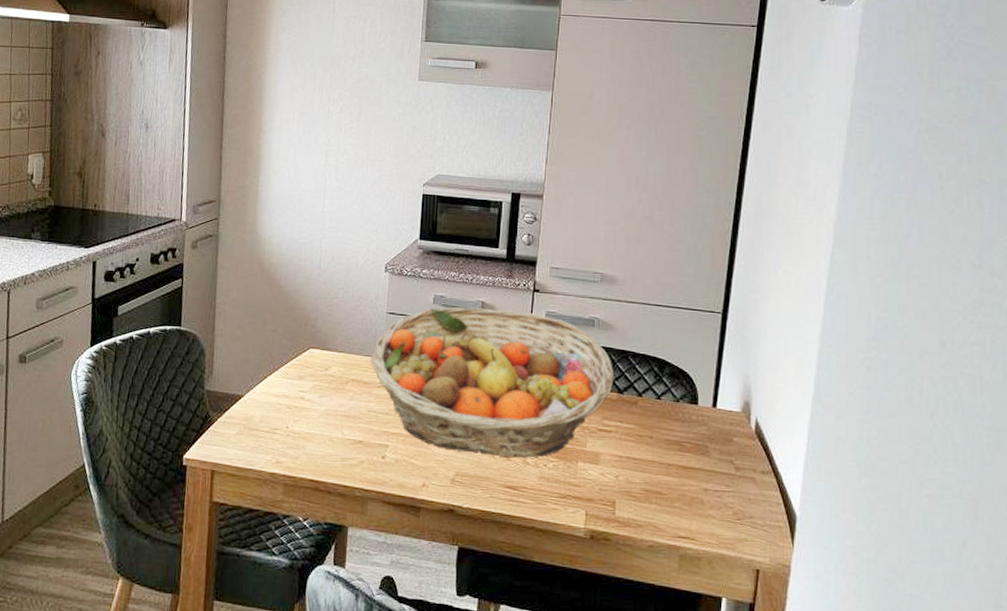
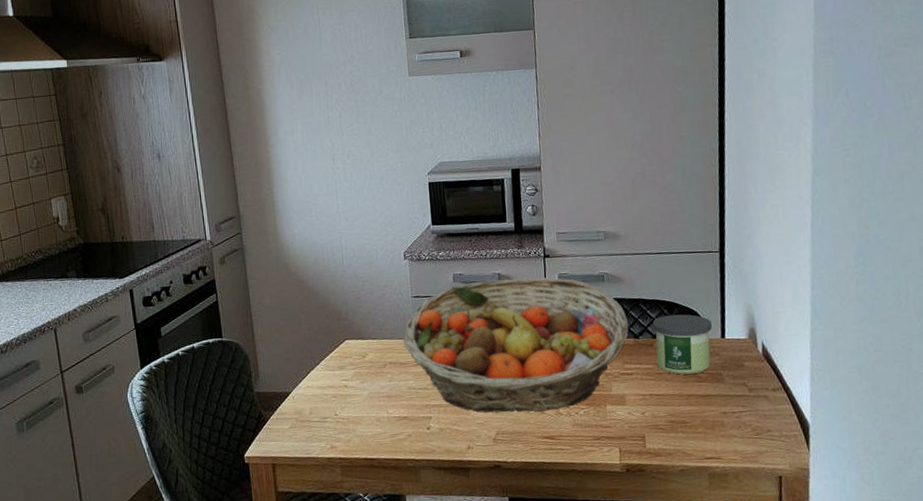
candle: none [639,373,704,442] -> present [652,314,712,375]

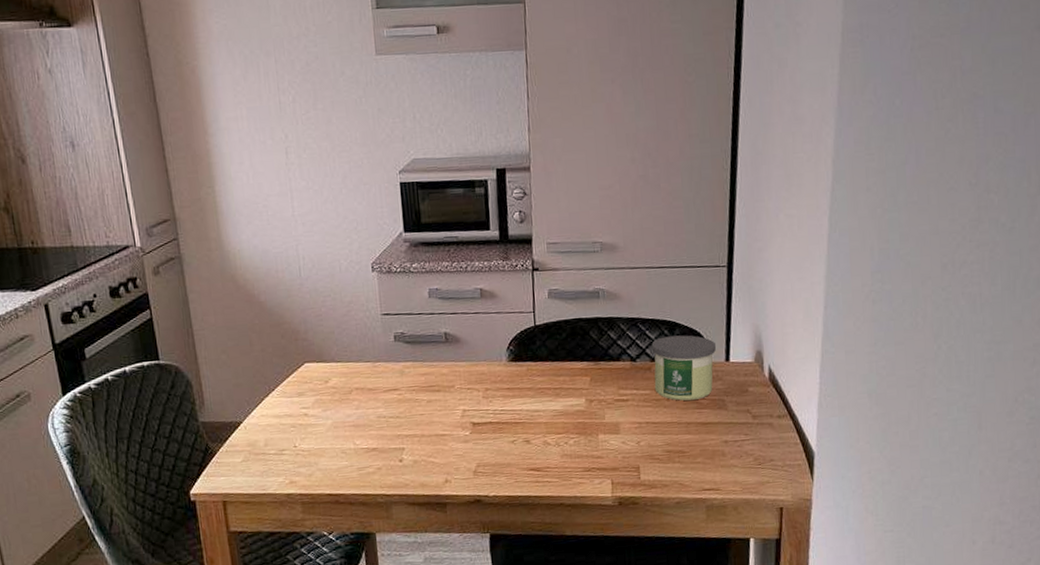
fruit basket: present [403,277,629,413] -> none [371,293,626,443]

